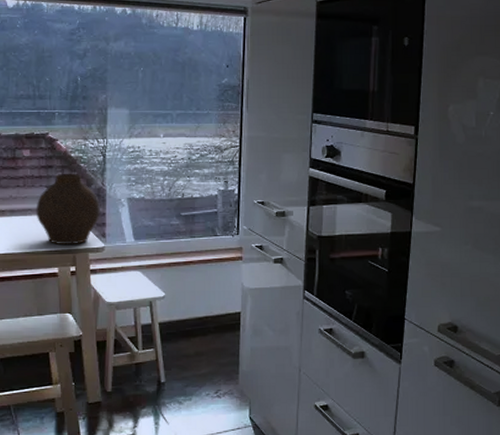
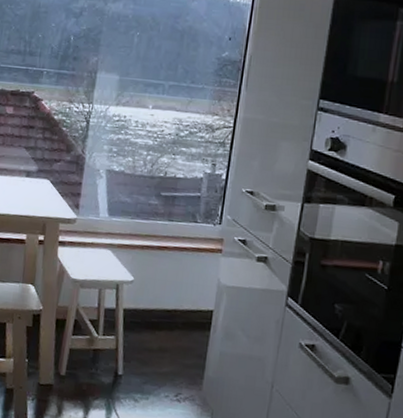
vase: present [36,174,100,246] -> none [11,136,78,213]

